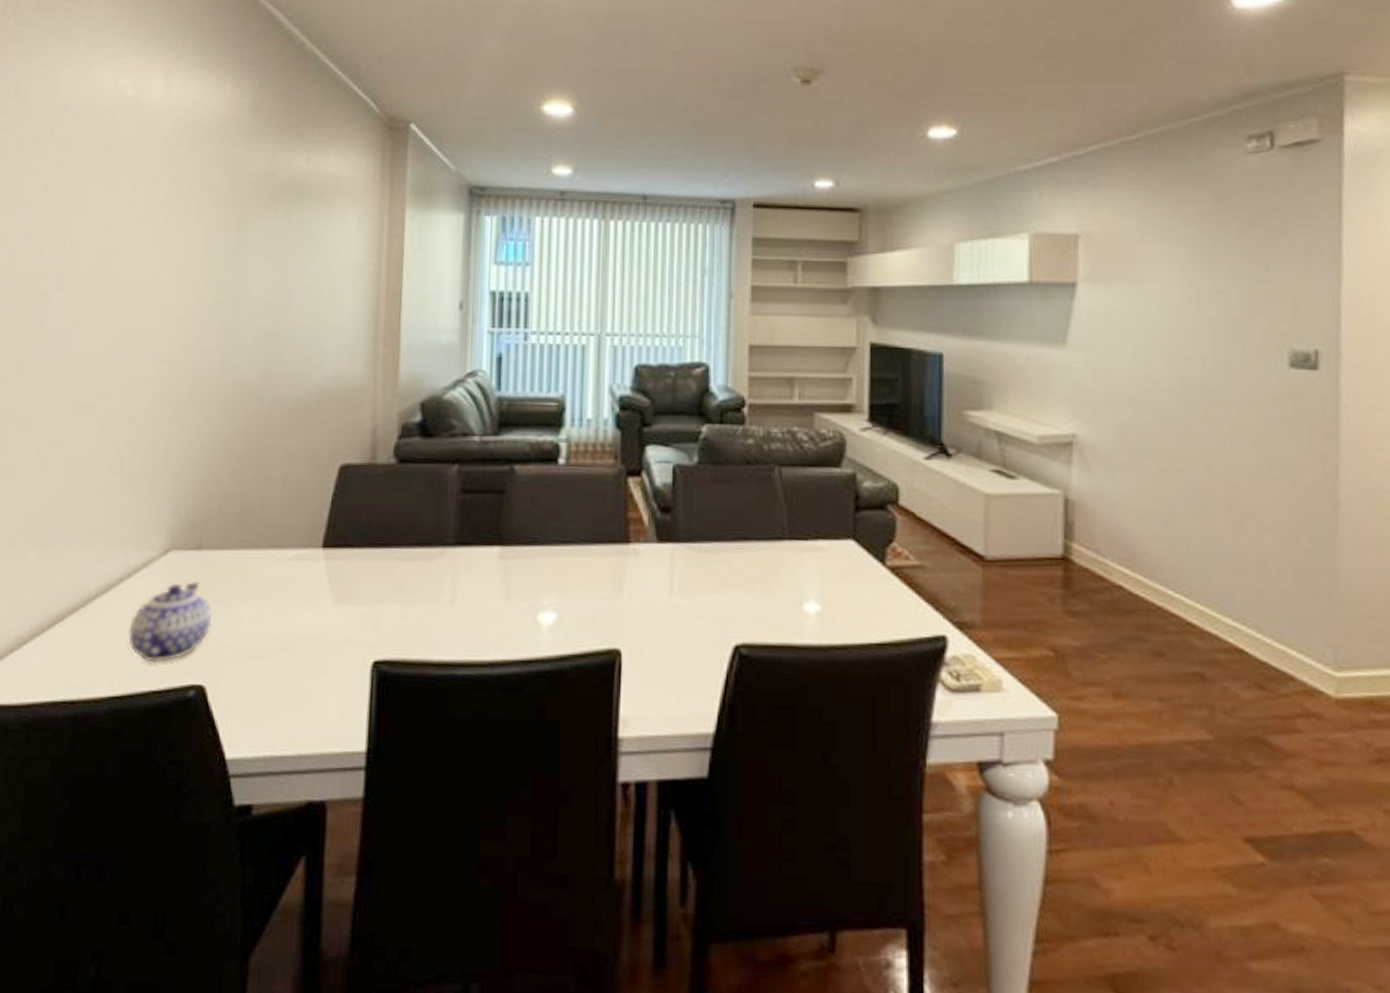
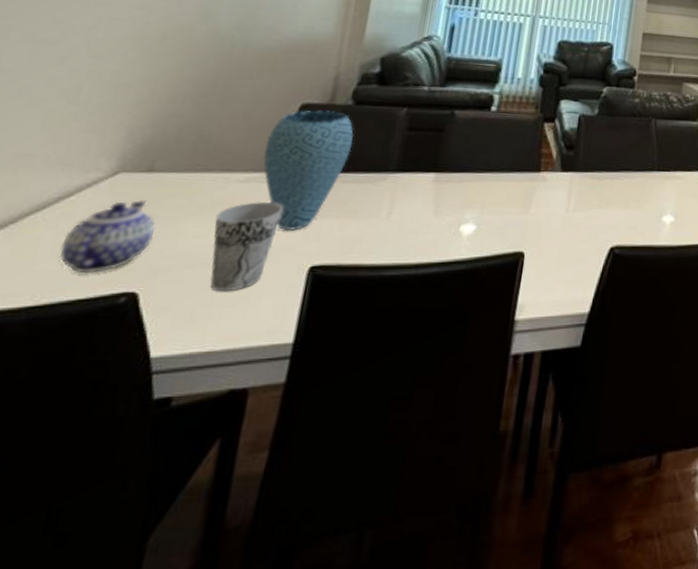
cup: none [269,583,336,688] -> present [210,202,283,292]
vase: none [308,471,401,619] -> present [263,110,354,232]

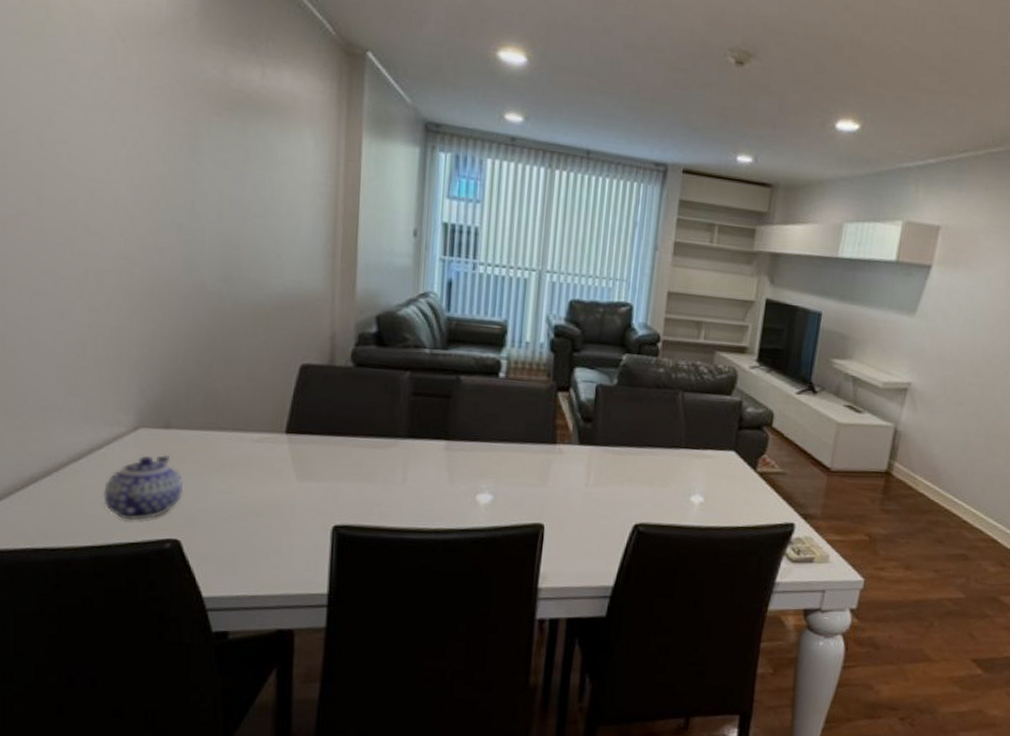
cup: present [210,202,283,292] -> none [237,462,299,544]
vase: present [263,110,354,232] -> none [272,371,358,492]

